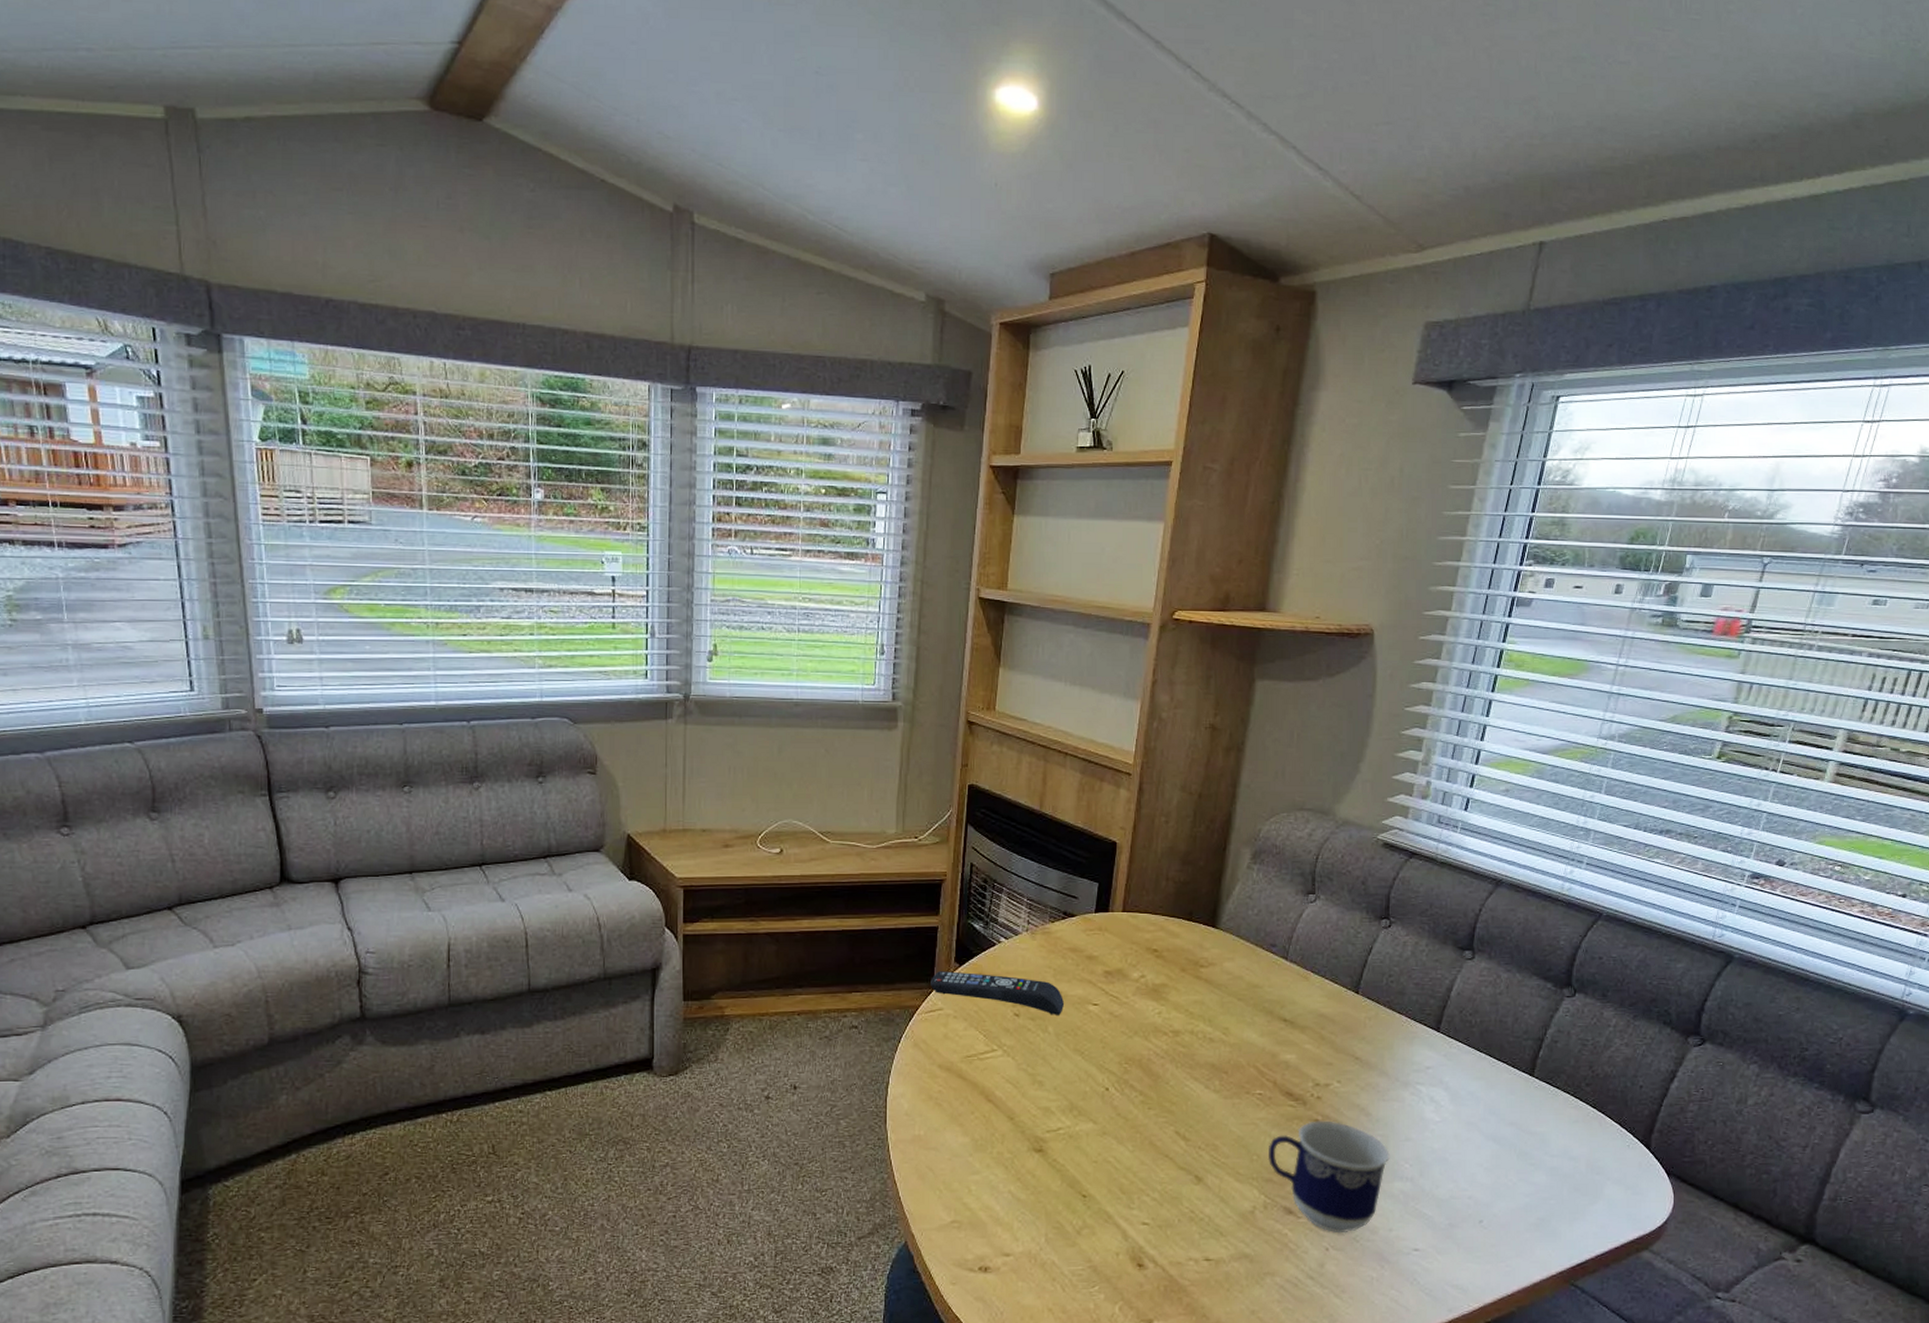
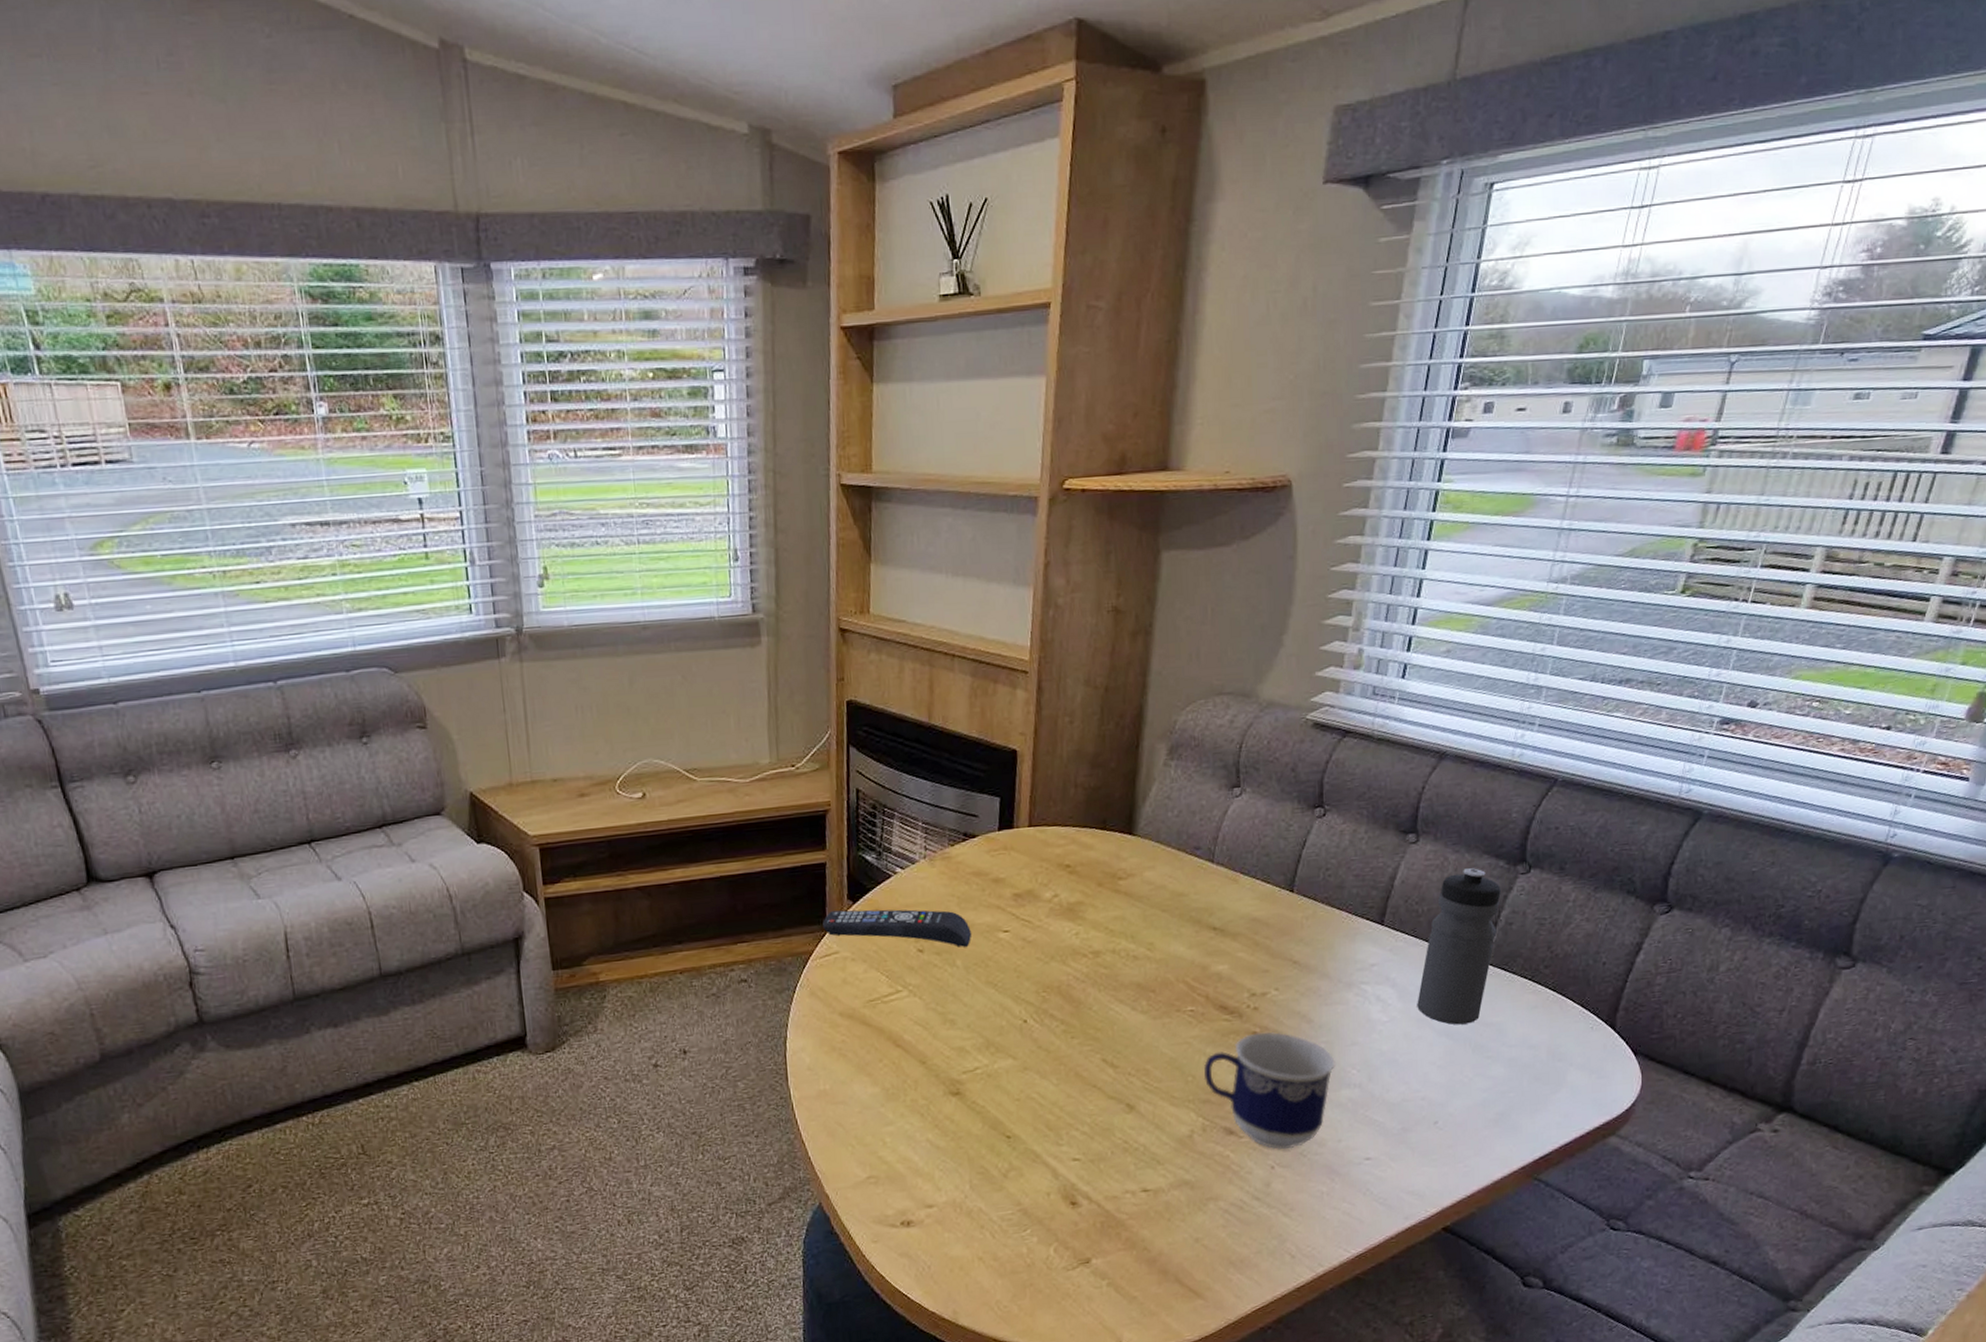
water bottle: none [1467,987,1548,1131] -> present [1417,868,1501,1025]

